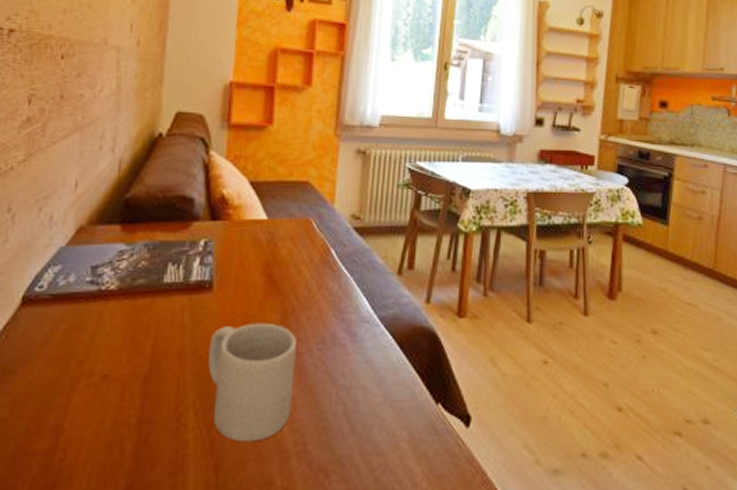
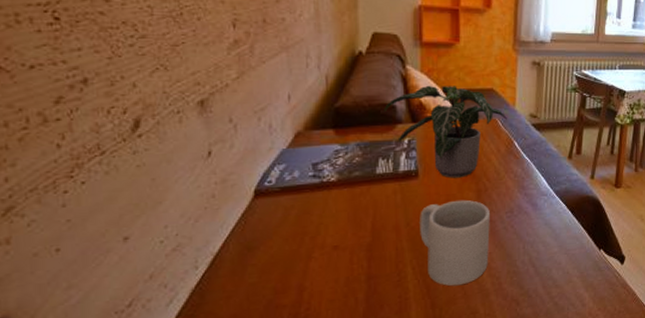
potted plant: none [179,175,324,293] -> present [383,85,507,178]

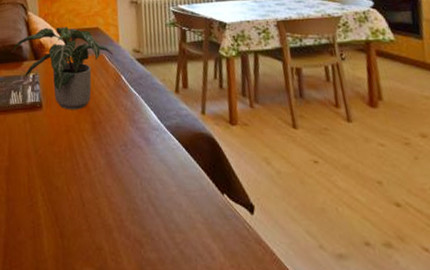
mug: present [420,200,490,286] -> none [45,131,109,218]

